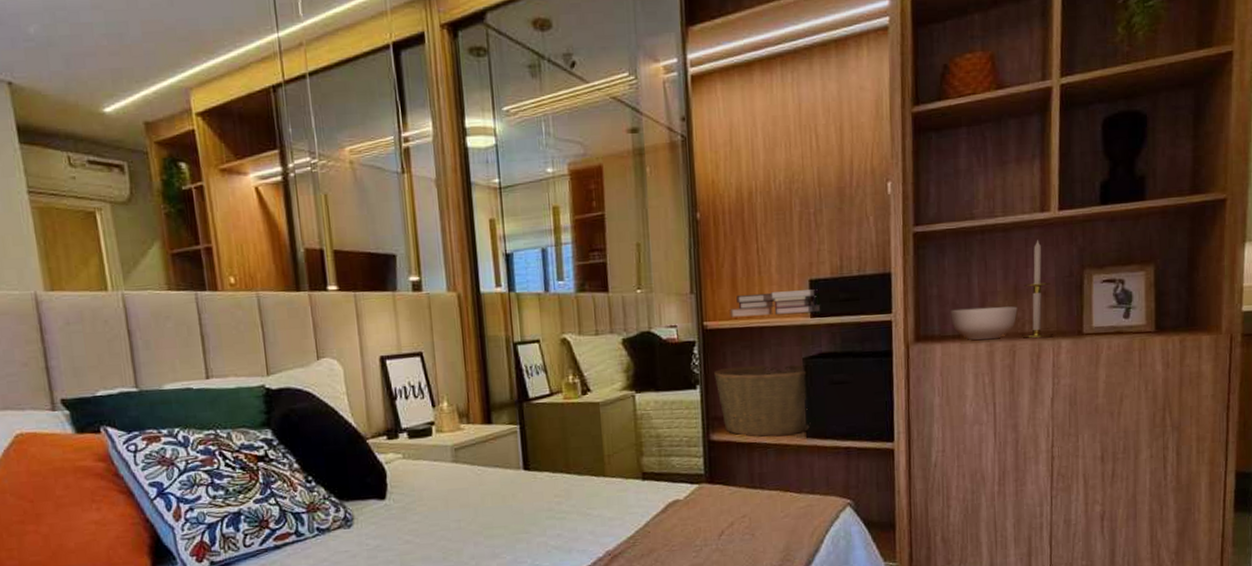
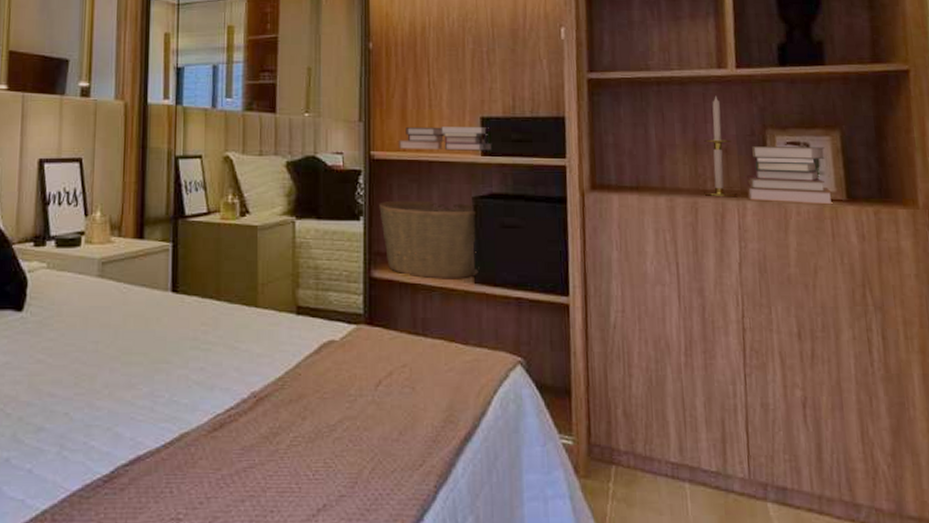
bowl: present [950,306,1018,340] -> none [627,159,698,194]
books: none [1062,282,1142,339] -> present [746,146,833,205]

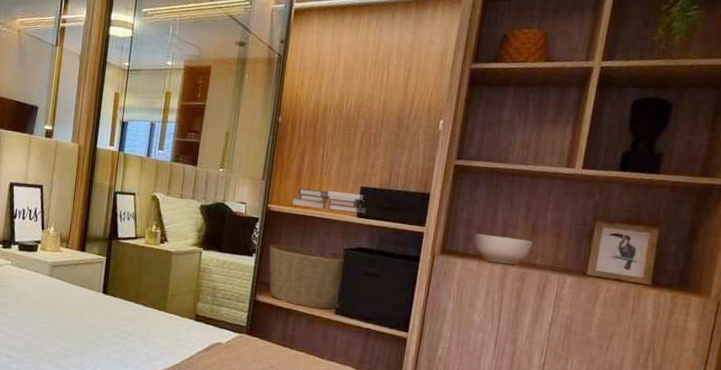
bowl: none [627,159,698,194] -> present [474,233,533,265]
candle: present [703,95,736,196] -> none [532,189,565,272]
books: present [746,146,833,205] -> none [568,234,643,288]

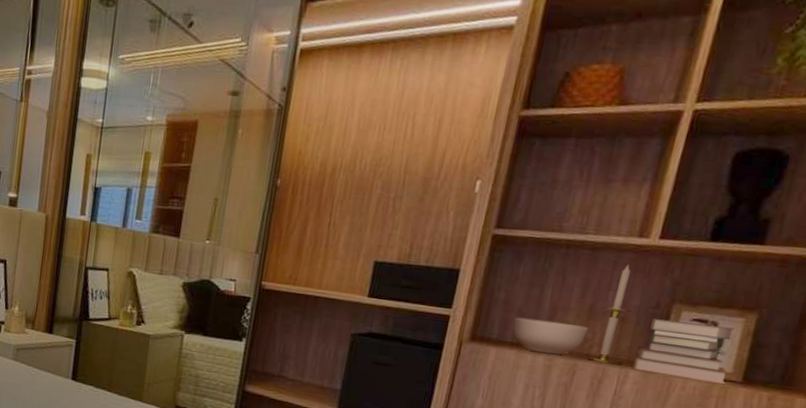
basket: present [269,244,345,309] -> none [261,328,352,403]
books: present [290,188,330,209] -> none [288,262,336,287]
books: present [327,191,367,215] -> none [332,266,381,294]
candle: none [532,189,565,272] -> present [585,264,632,364]
books: none [568,234,643,288] -> present [632,319,735,385]

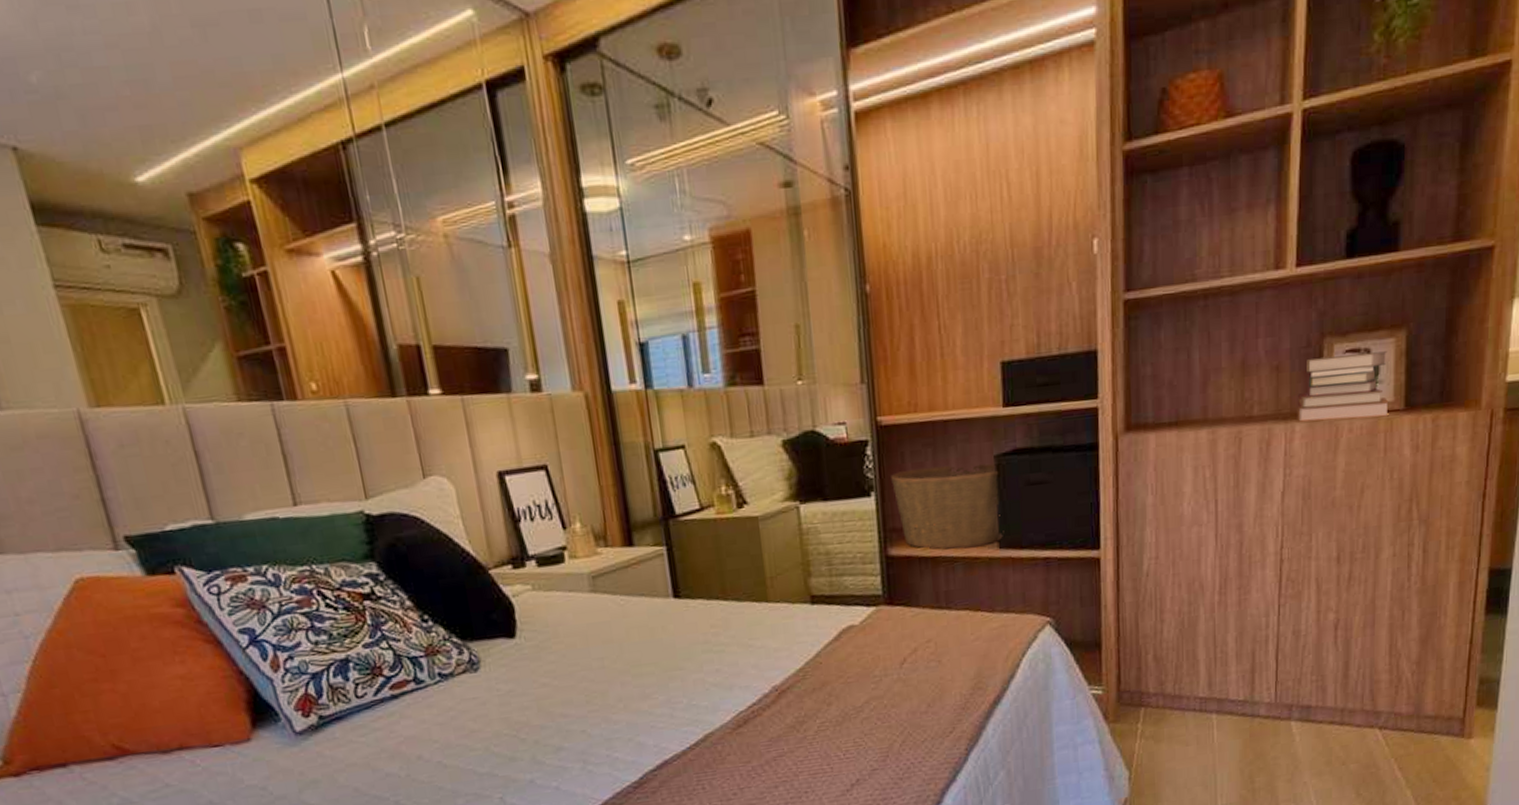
basket: none [261,328,352,403] -> present [891,463,1004,550]
bowl: present [513,317,589,355] -> none [1167,385,1245,427]
candle: present [585,264,632,364] -> none [1248,303,1284,423]

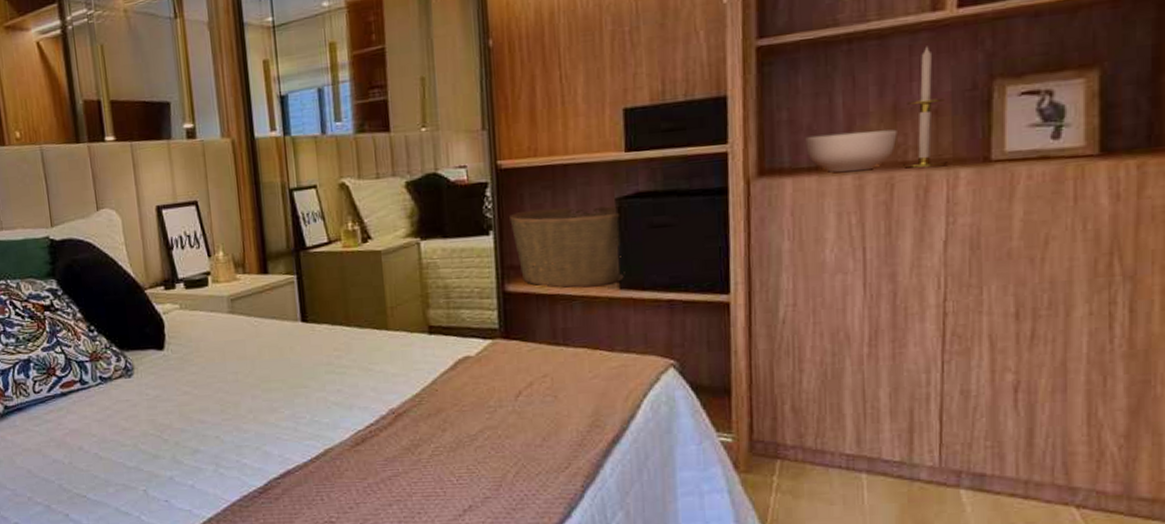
bowl: none [1167,385,1245,427] -> present [805,129,897,173]
candle: none [1248,303,1284,423] -> present [902,46,946,168]
books: present [1297,351,1389,422] -> none [961,93,1079,168]

